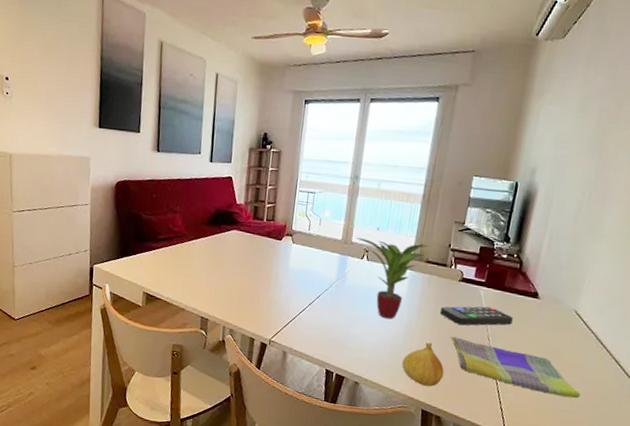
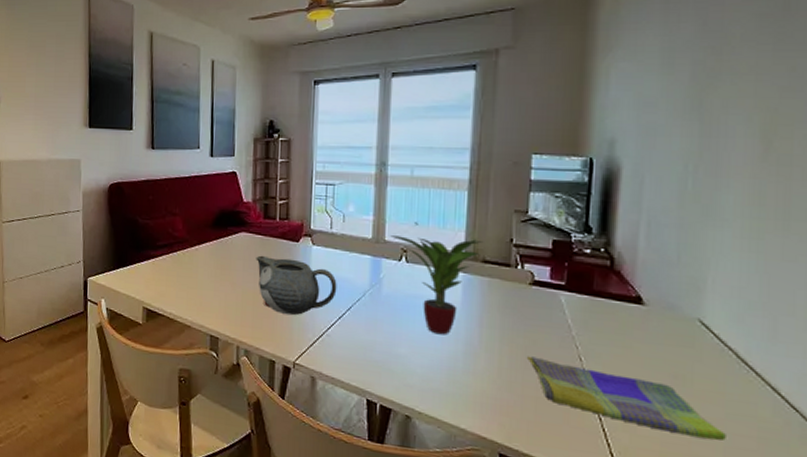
teapot: none [244,250,310,302] -> present [256,255,337,316]
fruit: present [402,342,444,387] -> none [466,364,524,423]
remote control: present [439,306,513,326] -> none [508,316,611,342]

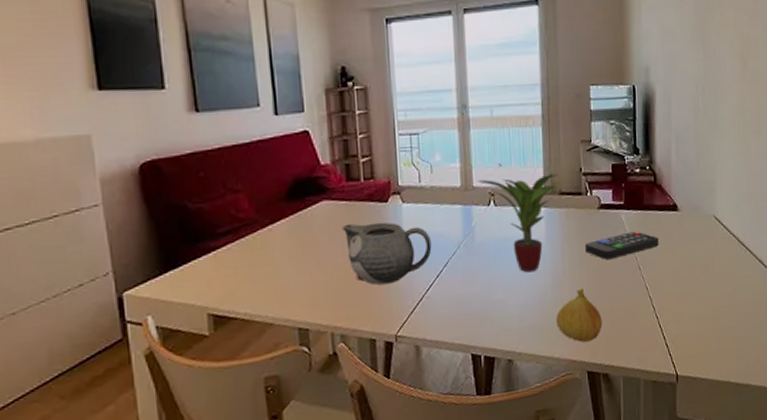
fruit: none [466,364,524,423] -> present [556,288,603,343]
remote control: none [508,316,611,342] -> present [584,231,659,260]
dish towel: present [528,356,726,441] -> none [602,274,736,315]

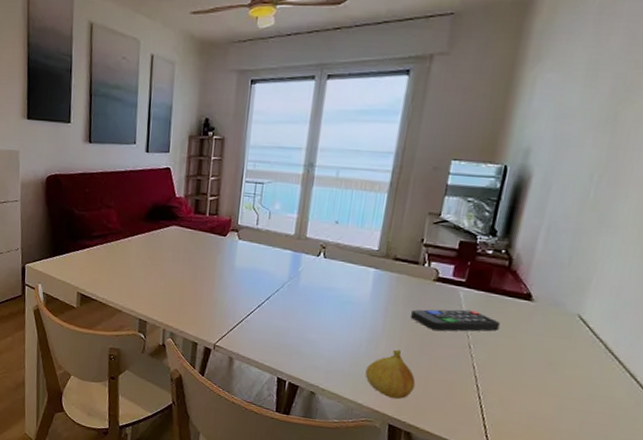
teapot: present [342,222,432,286] -> none [185,247,259,303]
potted plant: present [478,173,559,273] -> none [312,233,397,324]

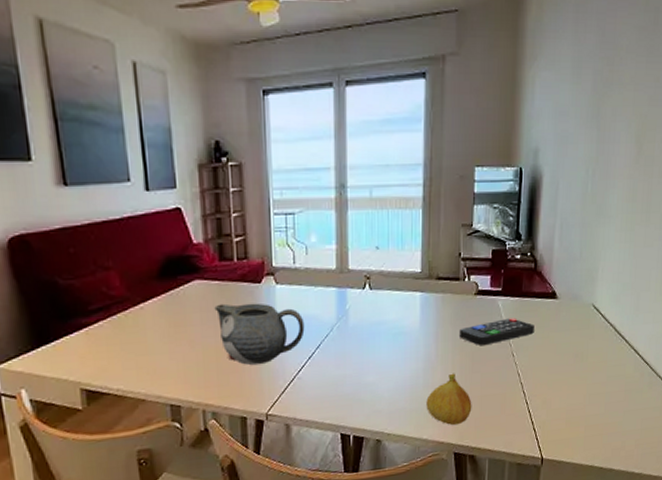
teapot: none [185,247,259,303] -> present [214,303,305,366]

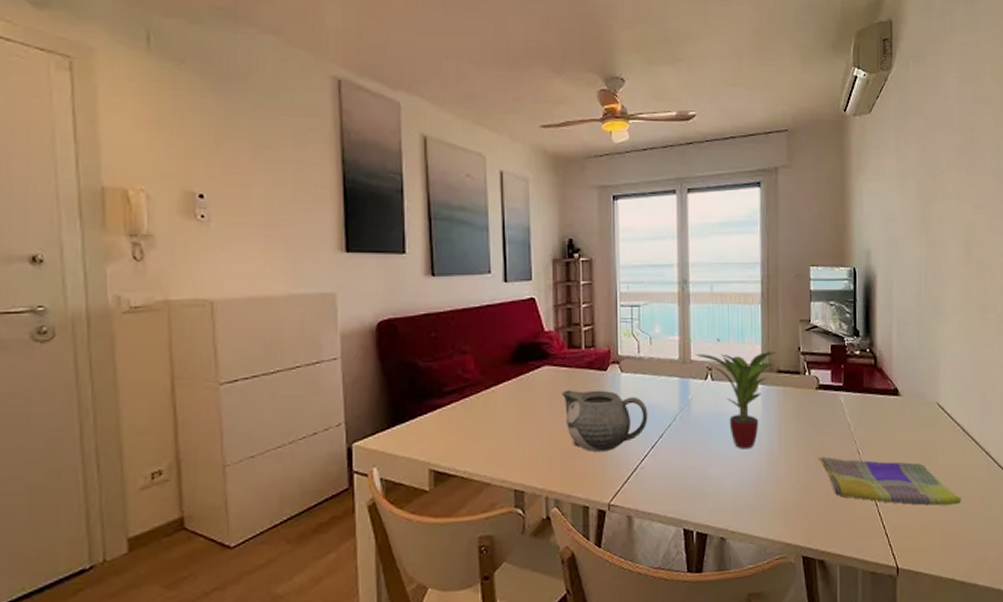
potted plant: none [354,257,437,357] -> present [696,351,777,450]
fruit: present [426,373,472,426] -> none [771,469,819,526]
remote control: present [458,318,534,346] -> none [801,414,879,442]
dish towel: none [474,360,607,402] -> present [819,457,961,506]

